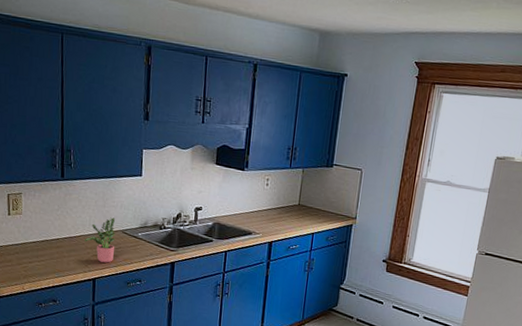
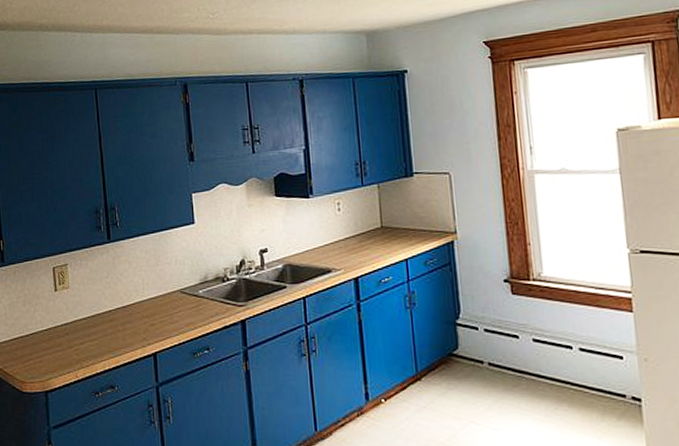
potted plant: present [84,217,115,263] -> none [138,276,175,332]

